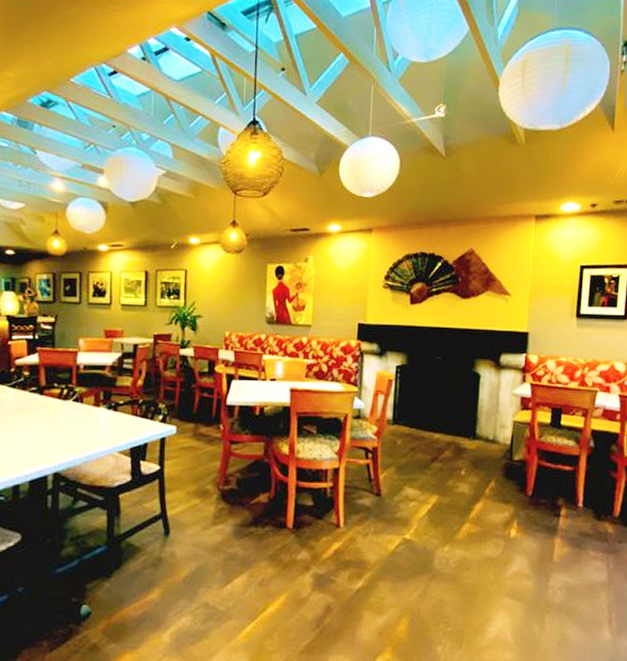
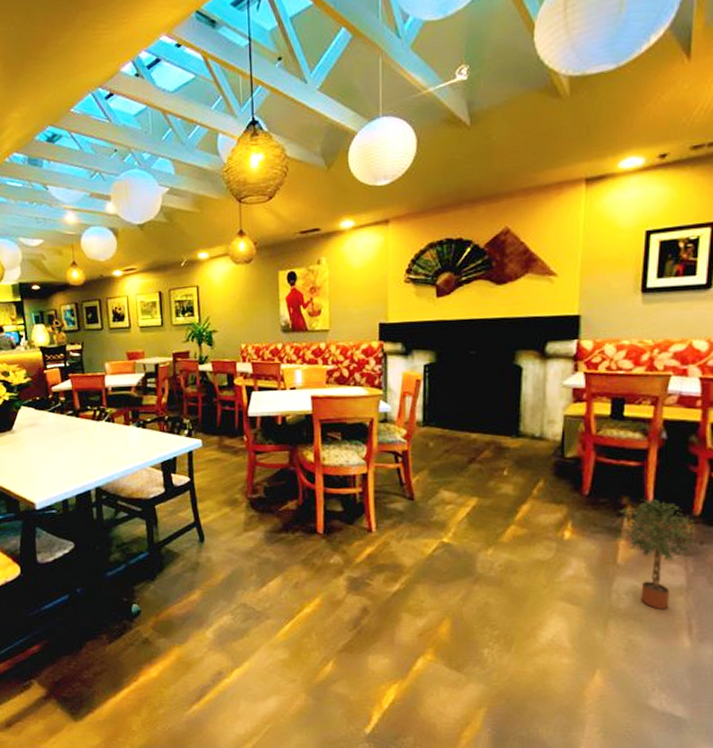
potted tree: none [556,500,618,604] -> present [620,498,699,609]

